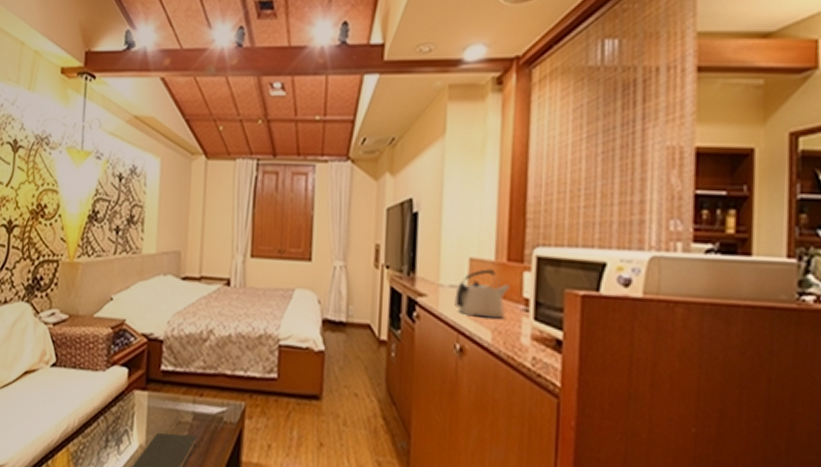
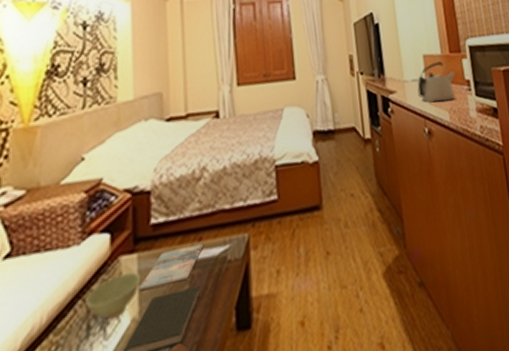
bowl: none [106,405,150,440] -> present [86,272,141,321]
magazine: none [146,397,204,427] -> present [138,243,204,292]

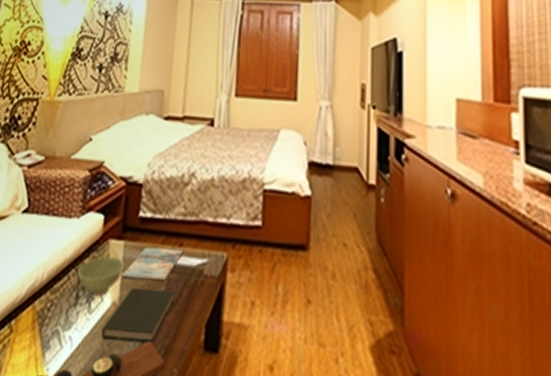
kettle: present [417,61,456,103] -> none [443,109,499,162]

